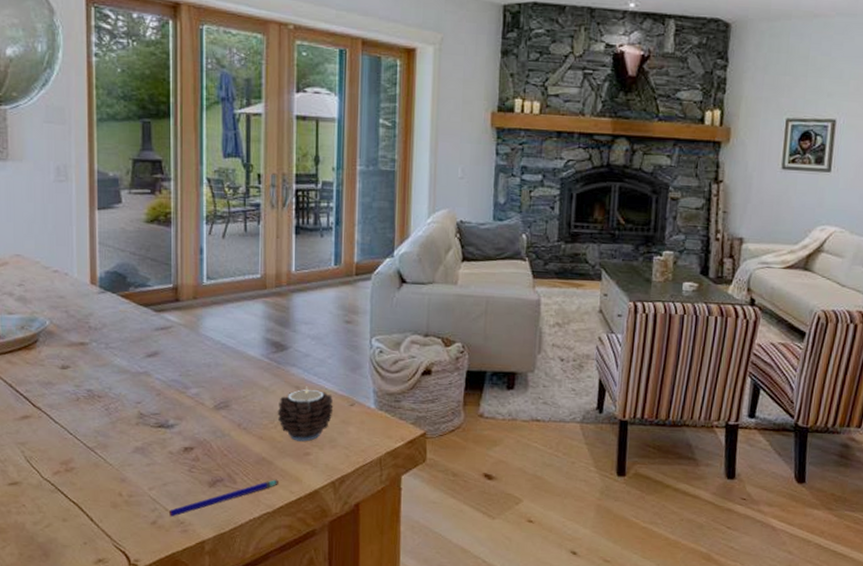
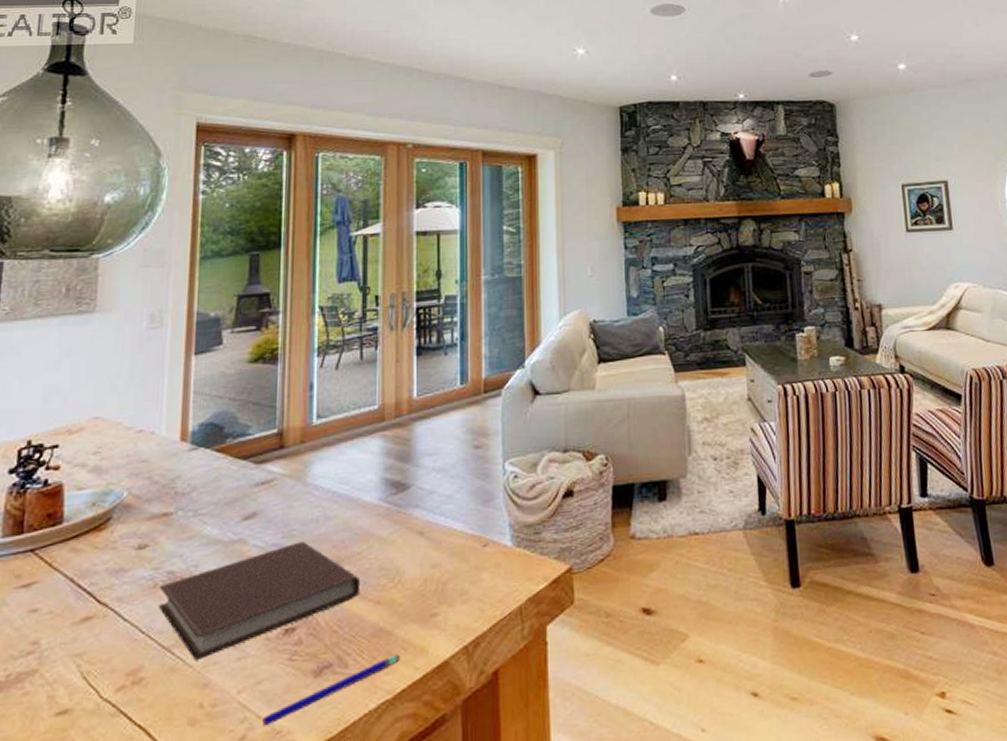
notebook: none [81,381,245,461] -> present [158,541,359,661]
candle: present [277,386,334,442] -> none [398,530,464,601]

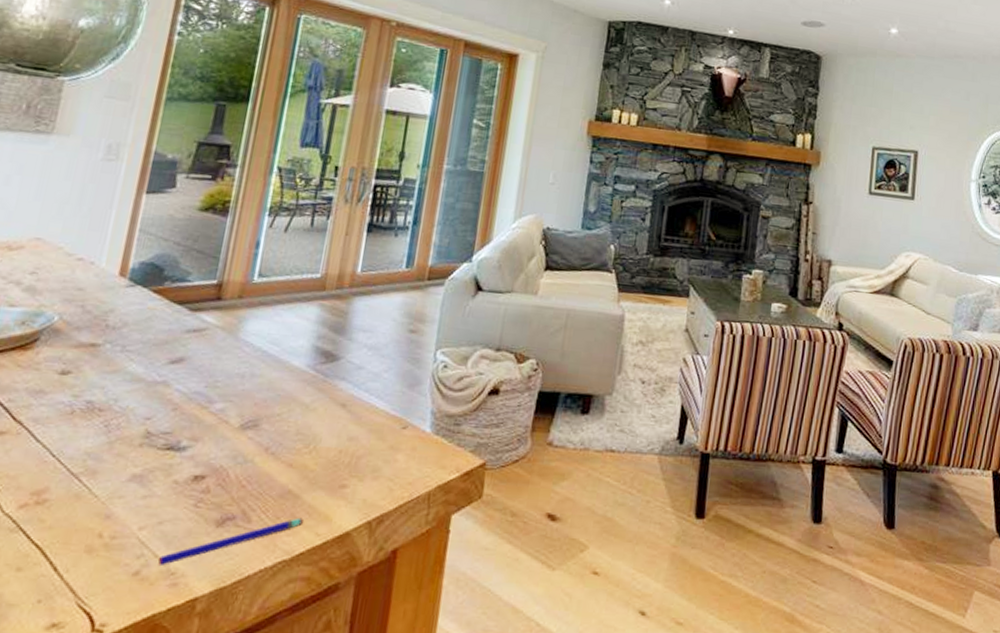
notebook: present [158,541,359,661] -> none [72,393,276,492]

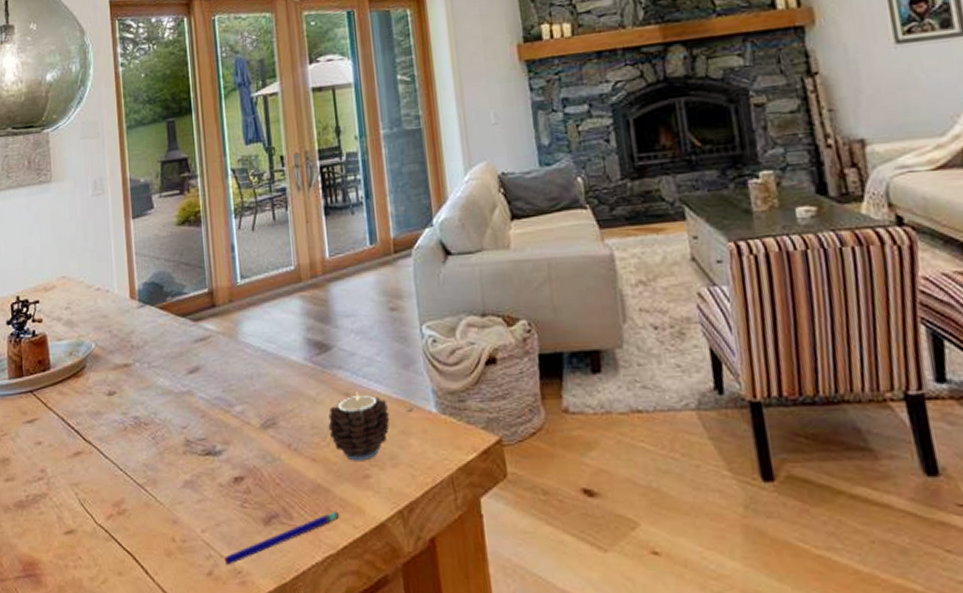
candle: none [314,404,384,471] -> present [328,391,390,461]

